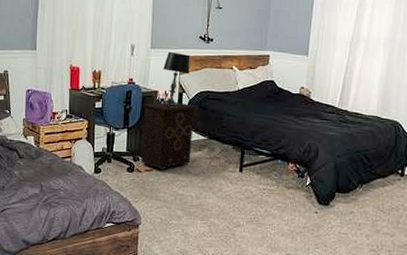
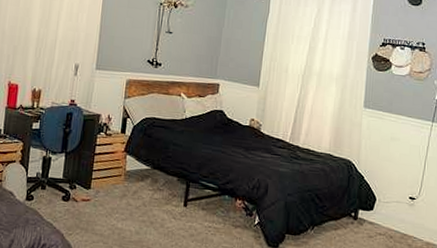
nightstand: present [141,102,198,170] -> none [78,127,143,201]
table lamp: present [162,51,190,108] -> none [105,74,137,133]

